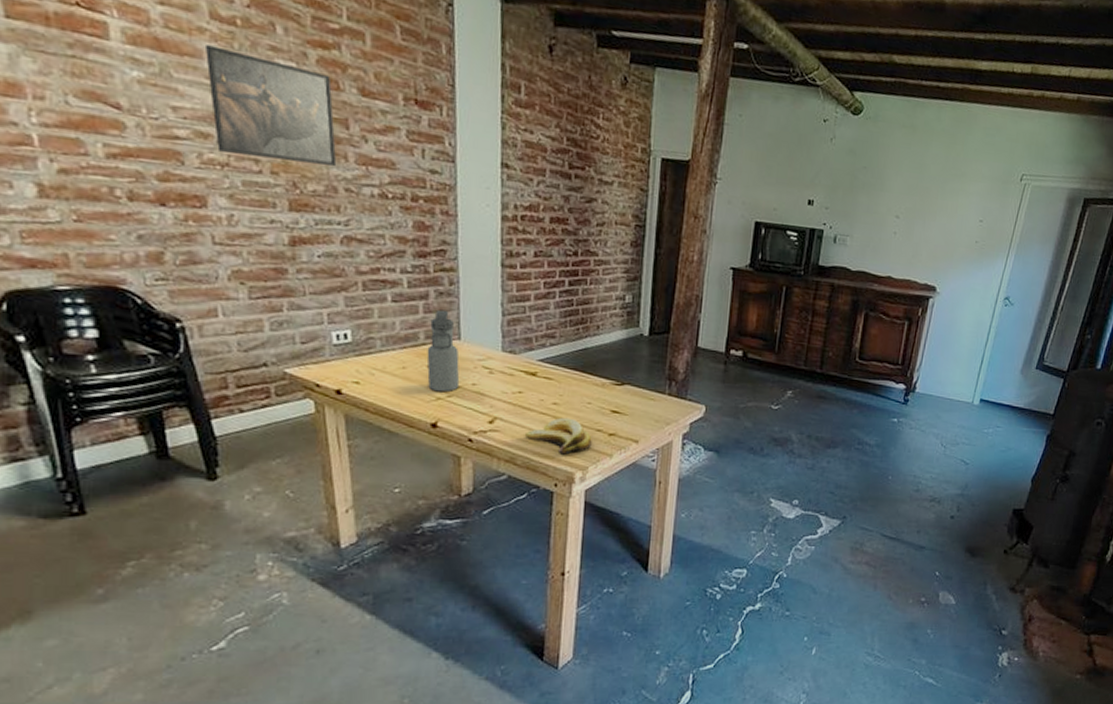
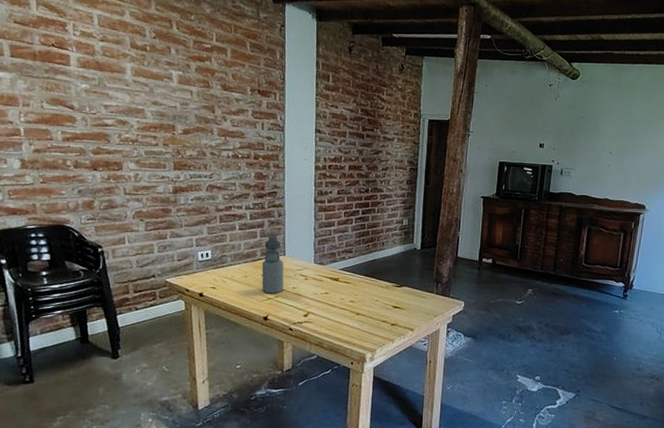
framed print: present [204,44,337,167] -> none [126,64,206,139]
banana: present [524,417,592,455] -> none [329,312,379,340]

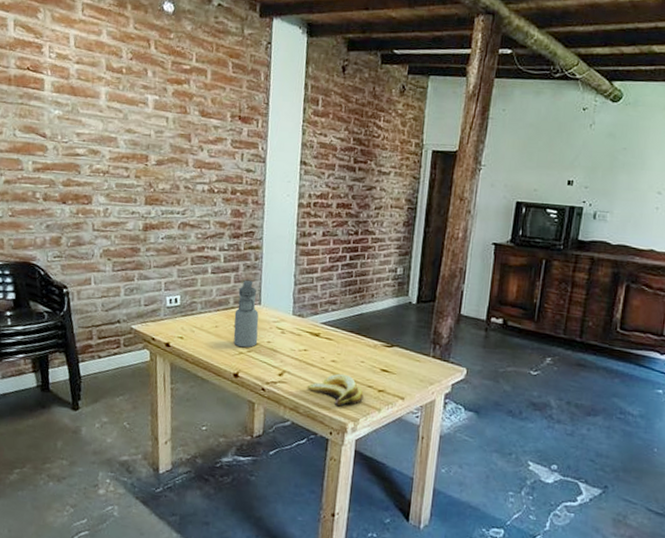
banana: none [329,312,379,340] -> present [307,373,364,407]

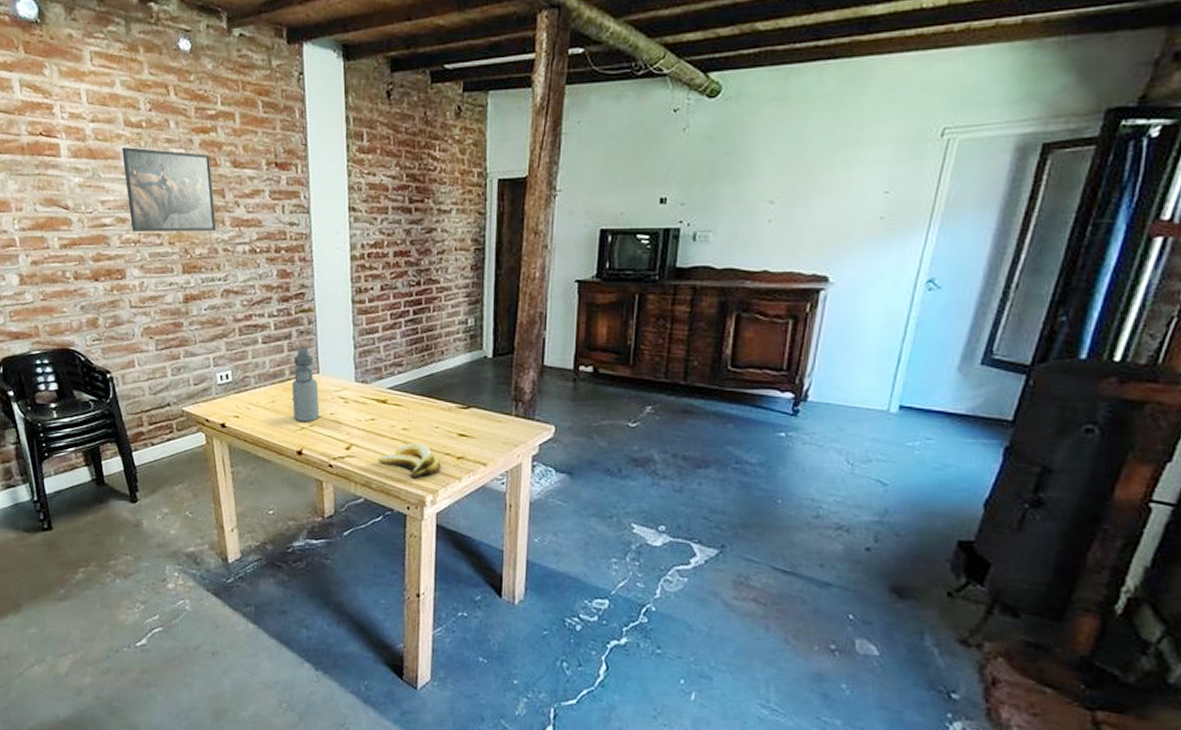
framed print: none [101,88,181,171] -> present [121,147,217,232]

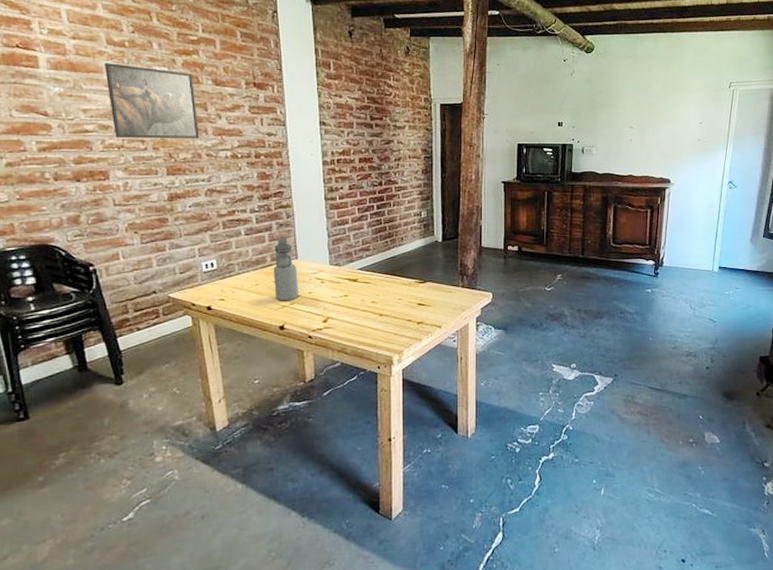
banana: present [378,442,441,479] -> none [351,312,404,342]

